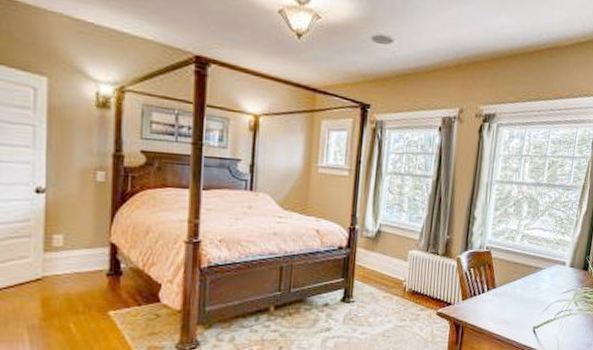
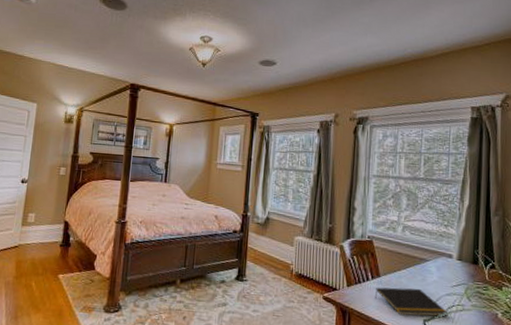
notepad: none [488,297,557,325] -> present [374,287,449,317]

